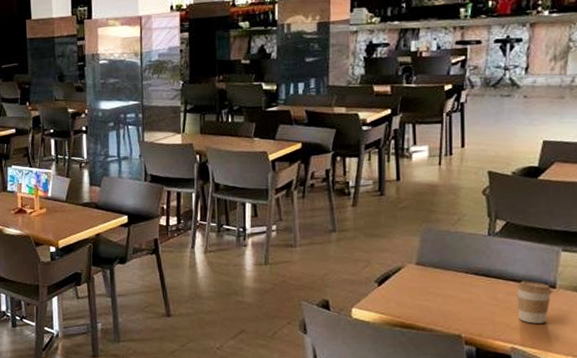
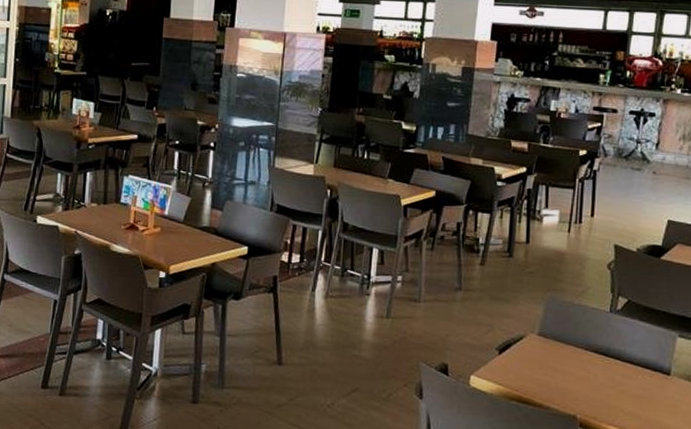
coffee cup: present [517,280,552,324] -> none [632,364,667,412]

